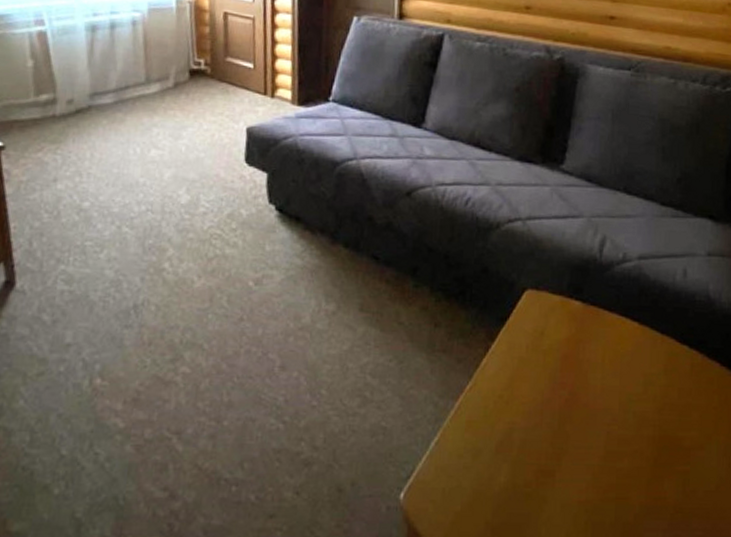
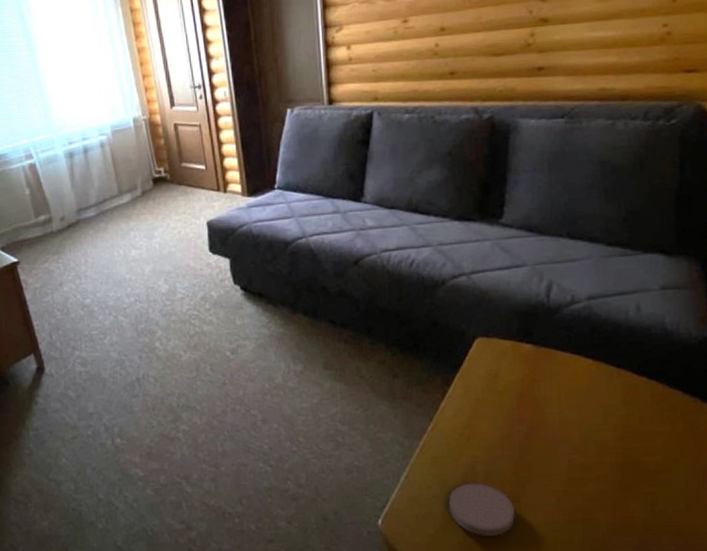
coaster: none [478,453,549,517] -> present [448,483,516,537]

